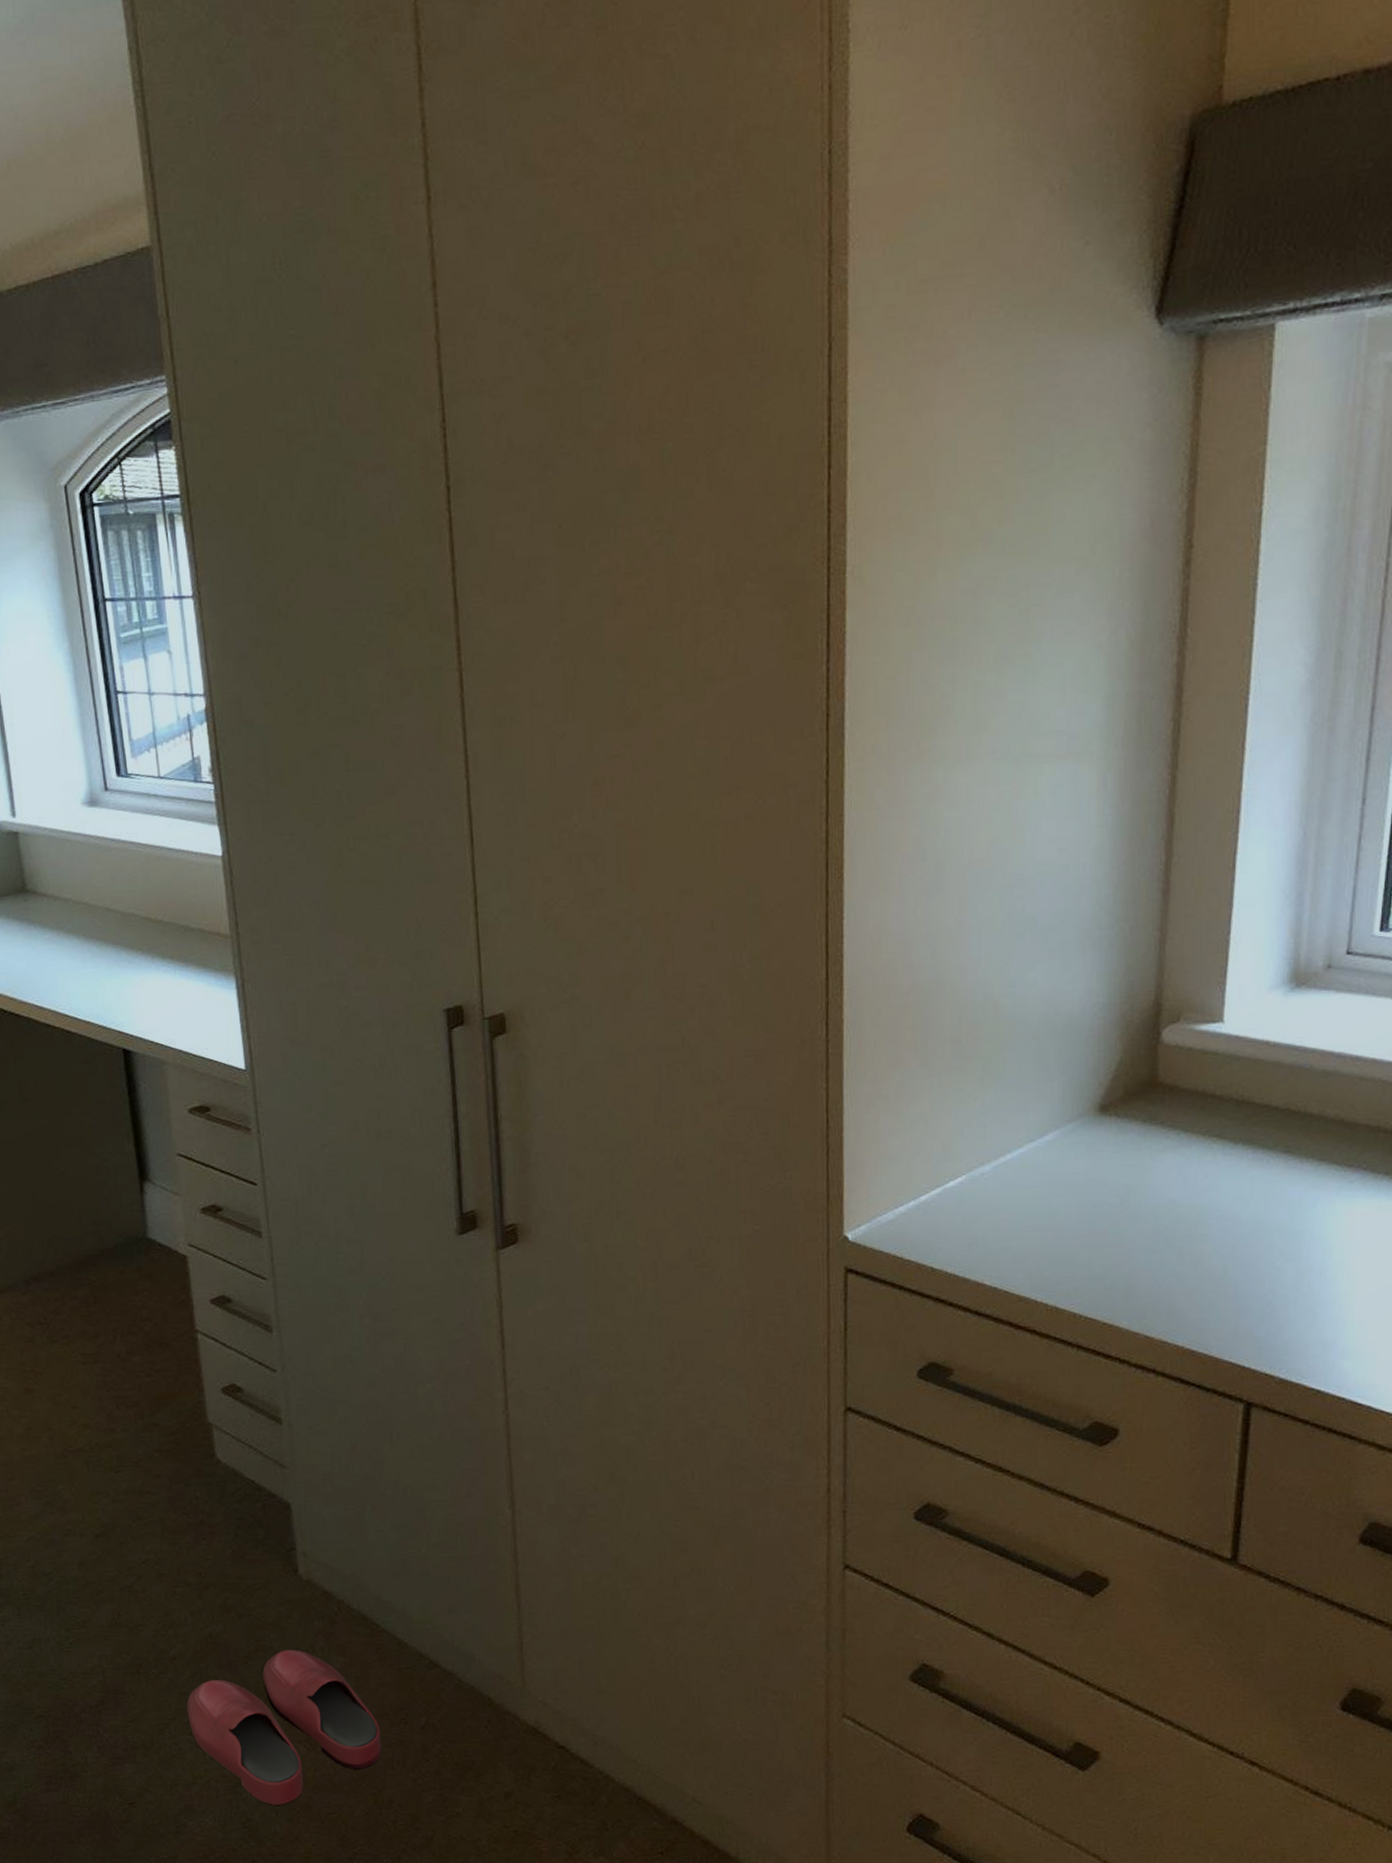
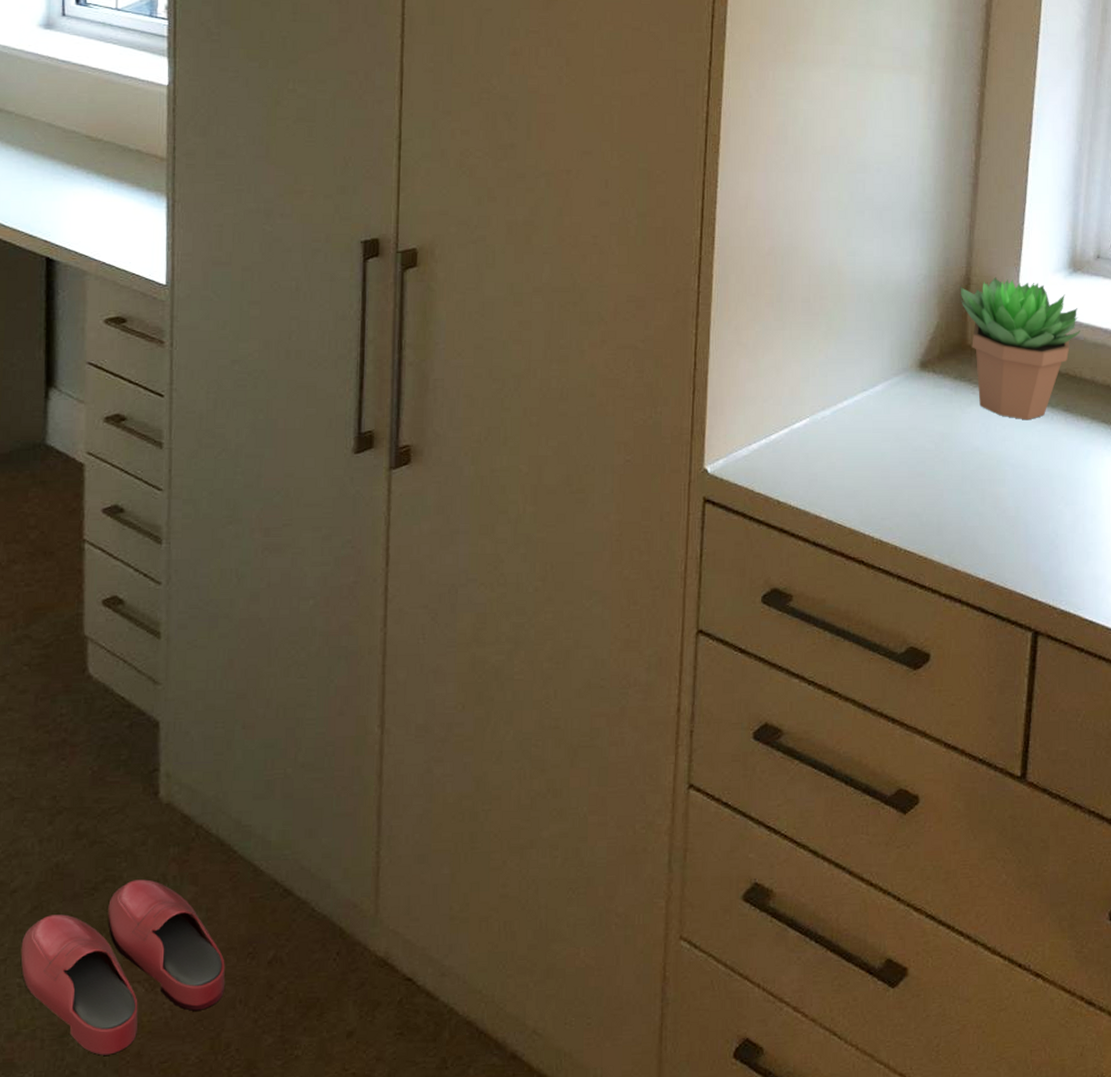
succulent plant: none [1148,1000,1305,1166] -> present [960,277,1081,420]

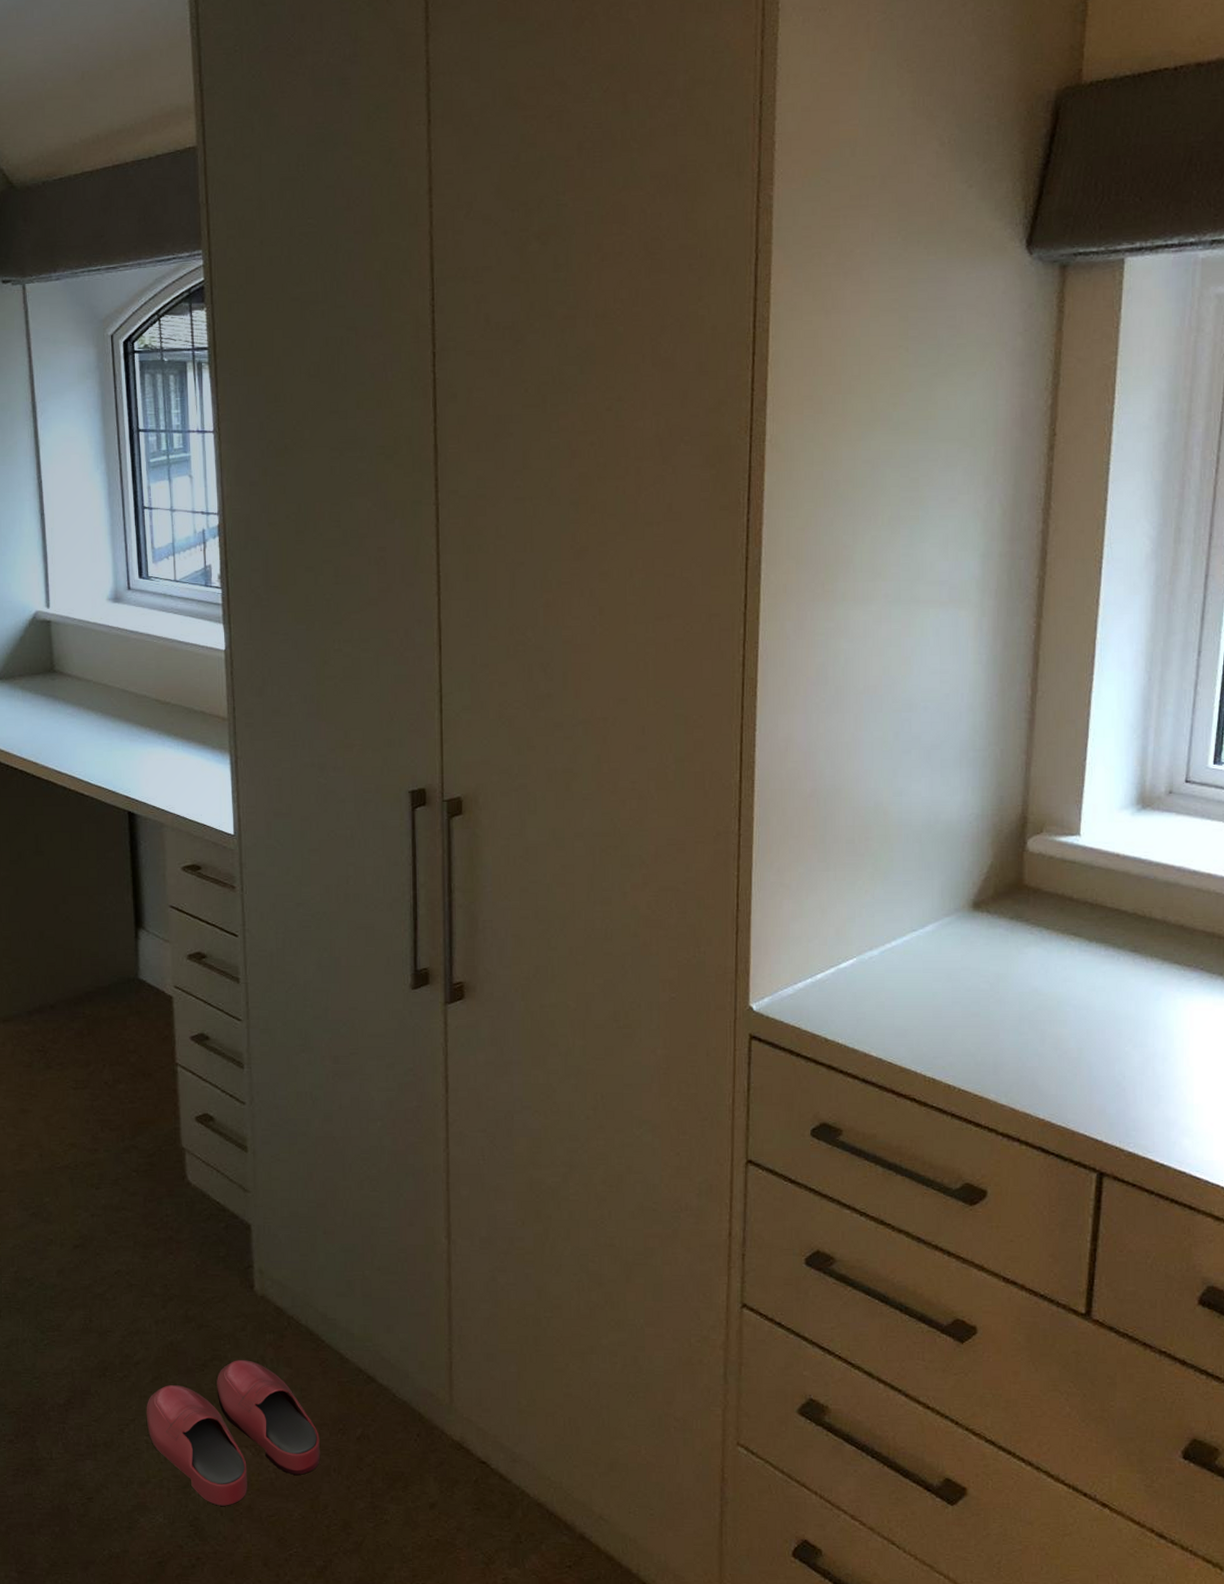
succulent plant: present [960,277,1081,420] -> none [1015,815,1150,961]

